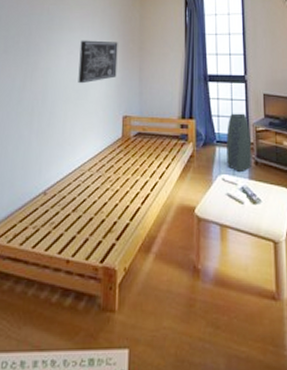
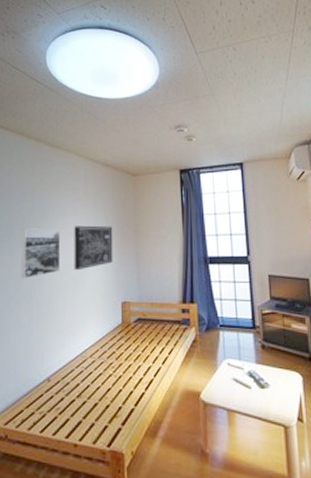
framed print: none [24,41,67,91] -> present [21,228,61,279]
air purifier: present [227,113,251,171] -> none [230,296,258,356]

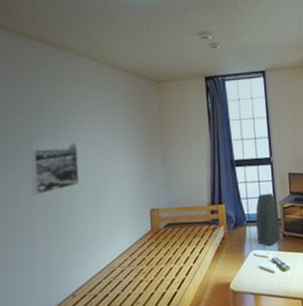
wall art: present [74,225,113,271] -> none [93,135,139,182]
air purifier: none [230,296,258,356] -> present [255,193,280,246]

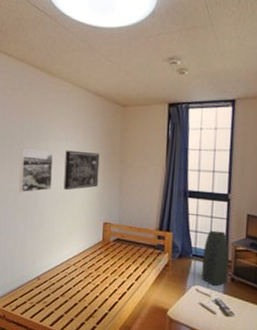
wall art: none [93,135,139,182] -> present [63,150,100,191]

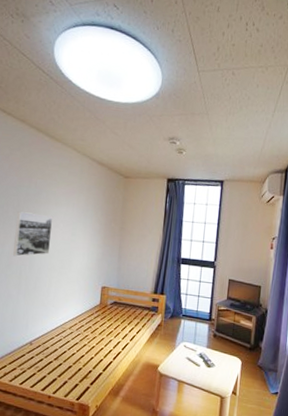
wall art: present [63,150,100,191] -> none [62,215,101,255]
air purifier: present [202,230,229,286] -> none [189,293,213,341]

